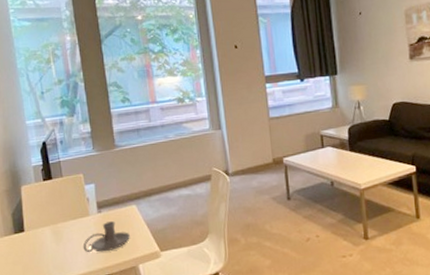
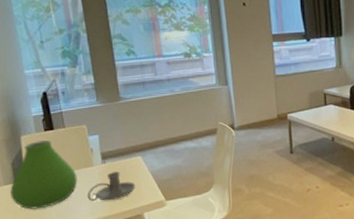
vase: none [10,190,74,261] -> present [10,140,78,210]

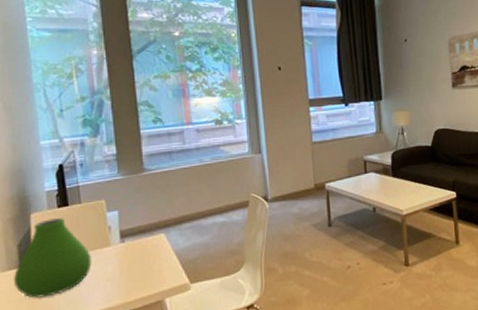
candle holder: present [87,172,135,202] -> none [101,252,156,287]

